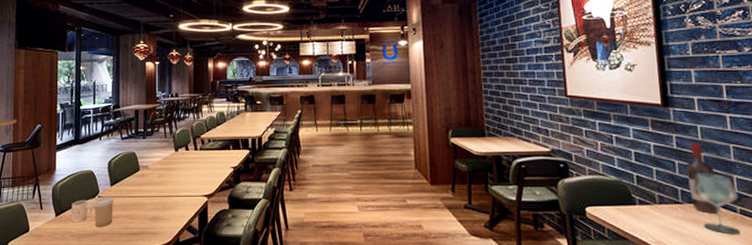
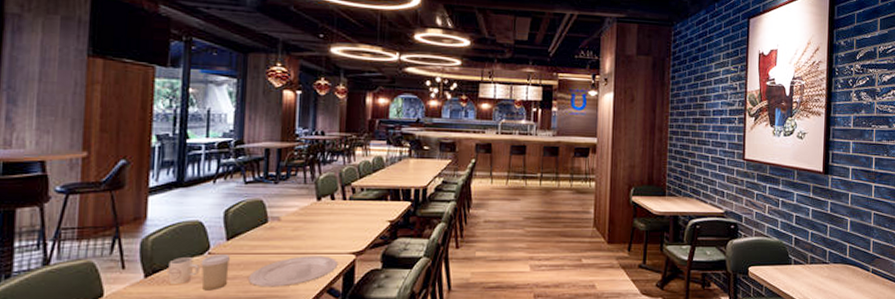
plate: none [128,198,193,225] -> present [249,256,337,287]
wine bottle: present [686,142,720,214] -> none [835,208,857,273]
wine glass: present [693,173,741,235] -> none [839,236,872,291]

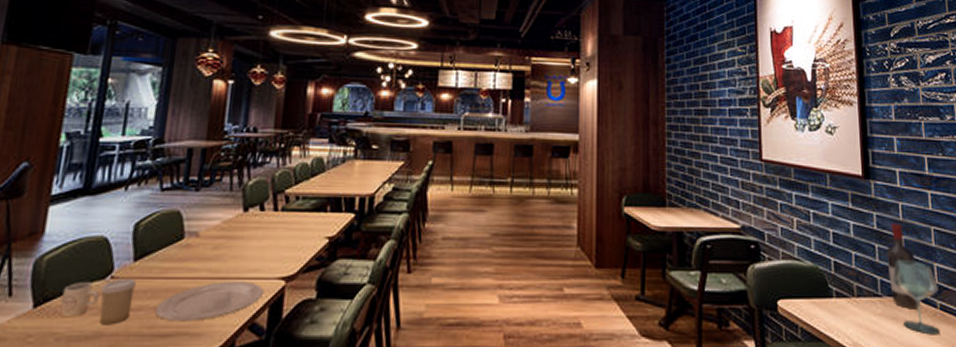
wine bottle: none [835,208,857,273] -> present [886,223,920,309]
wine glass: none [839,236,872,291] -> present [893,260,941,335]

